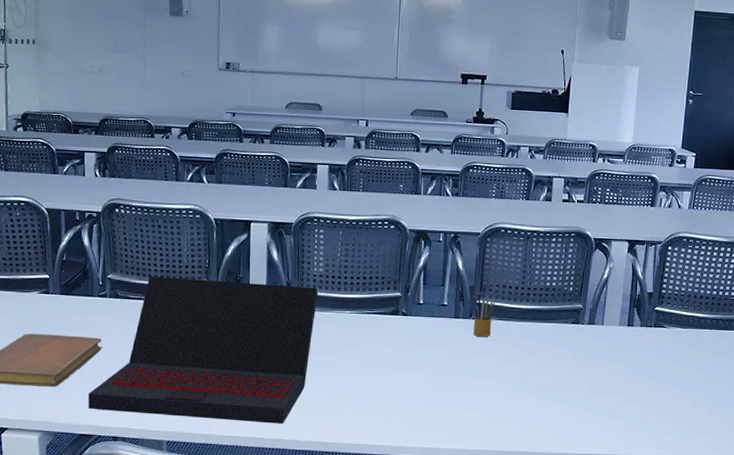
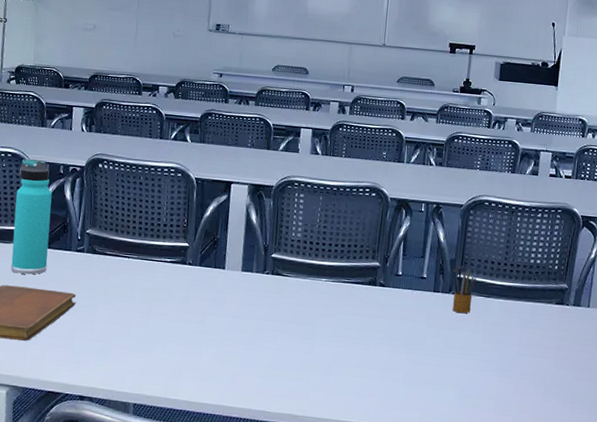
thermos bottle: none [32,207,70,322] -> present [11,159,52,275]
laptop: present [88,276,319,424] -> none [57,233,296,393]

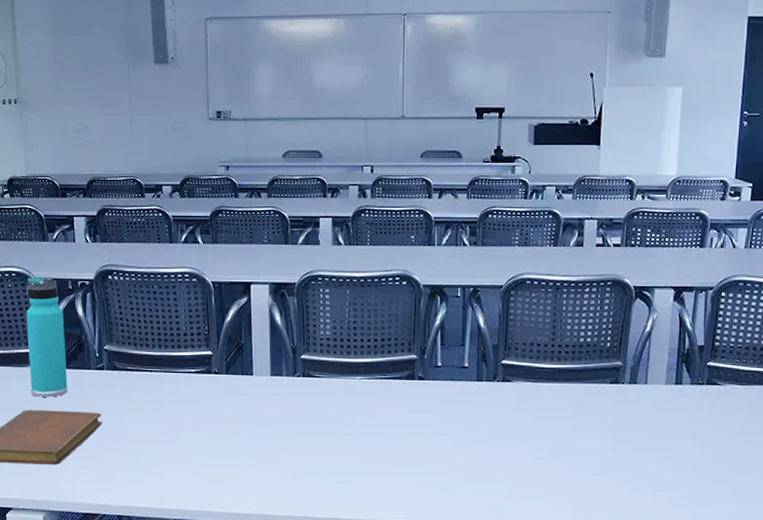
pencil box: present [453,265,477,314] -> none [496,351,522,402]

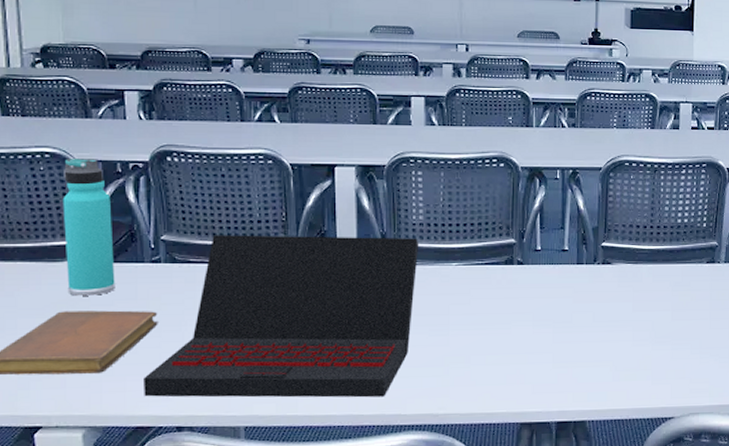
laptop: none [91,346,327,500] -> present [144,235,419,398]

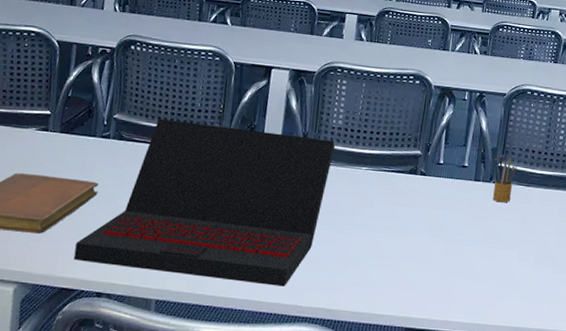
thermos bottle: present [62,159,115,296] -> none [27,38,78,162]
pencil box: none [596,233,622,284] -> present [493,154,517,203]

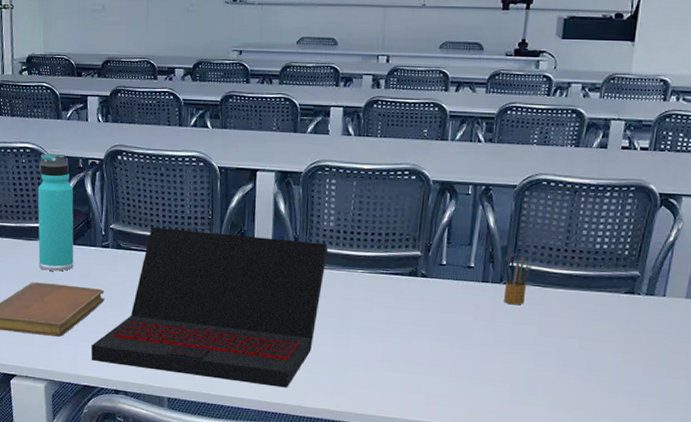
thermos bottle: none [27,38,78,162] -> present [37,154,74,272]

